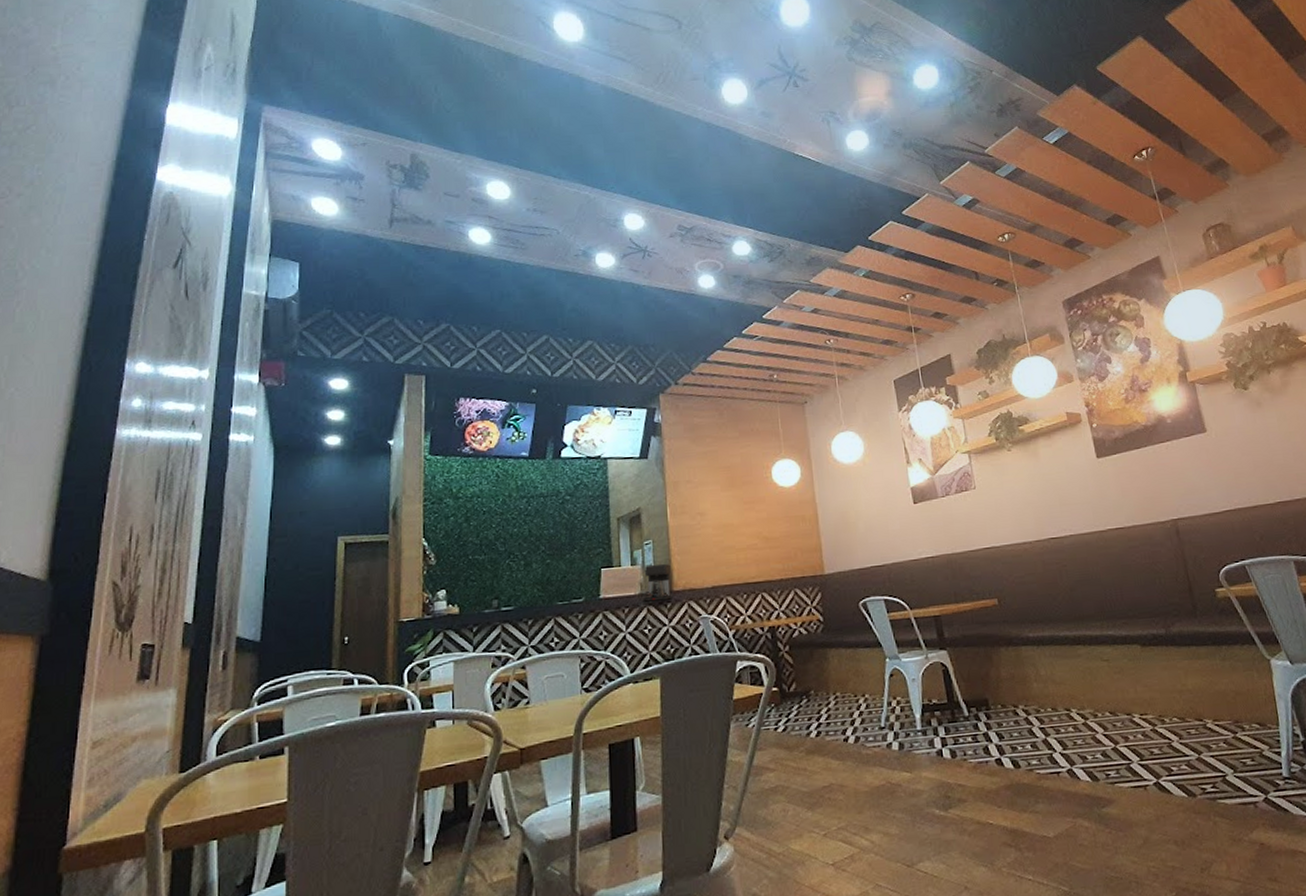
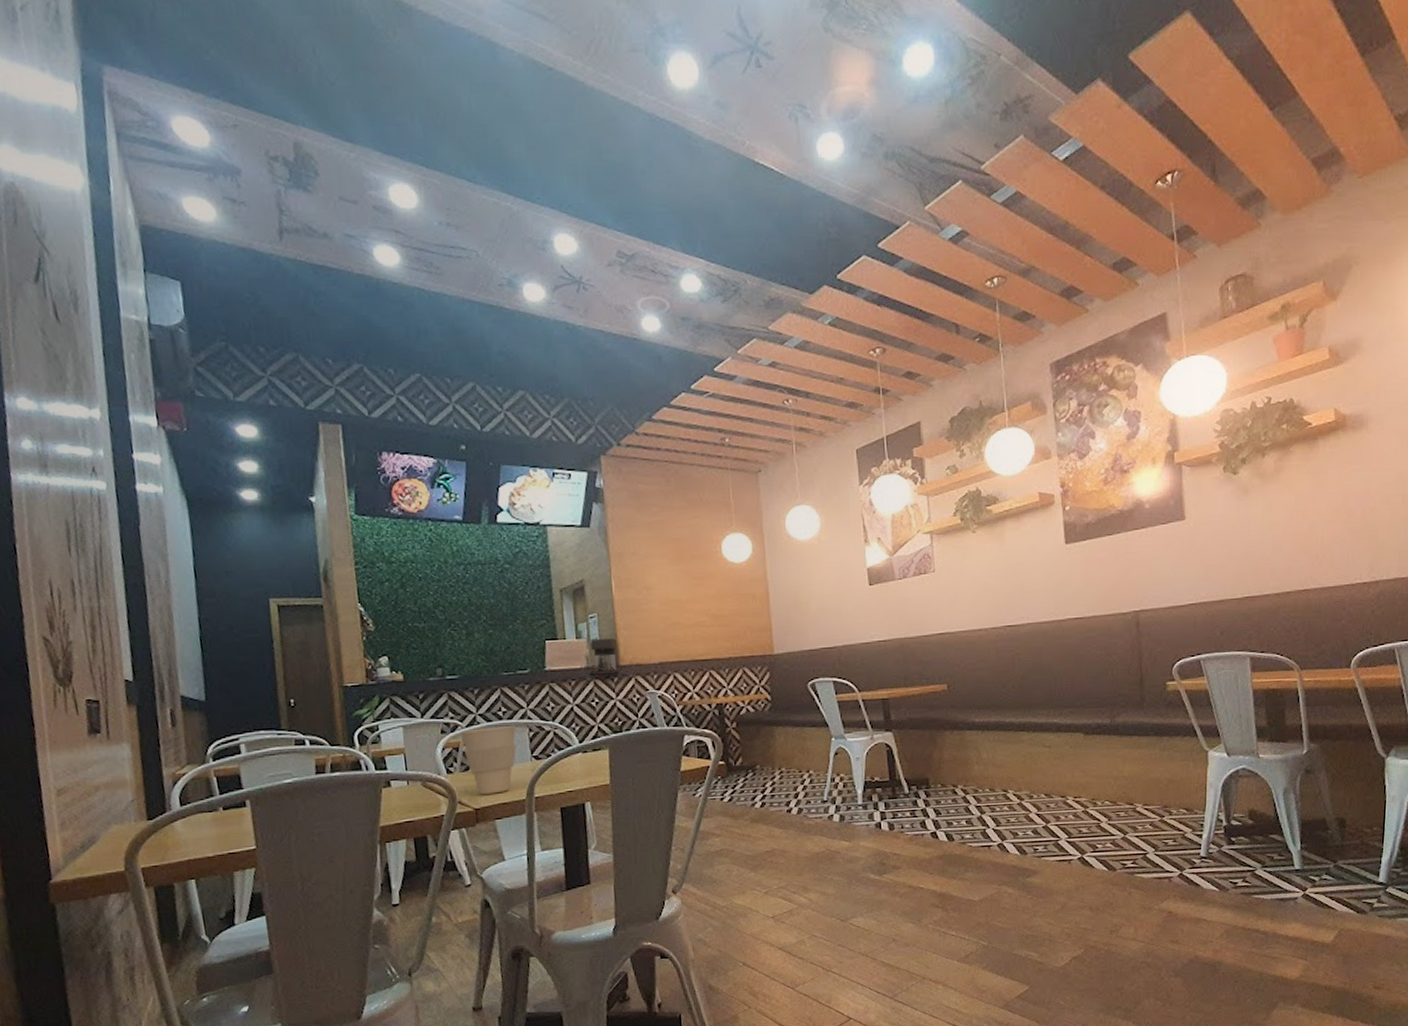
cup: none [511,656,567,733] -> present [460,725,516,795]

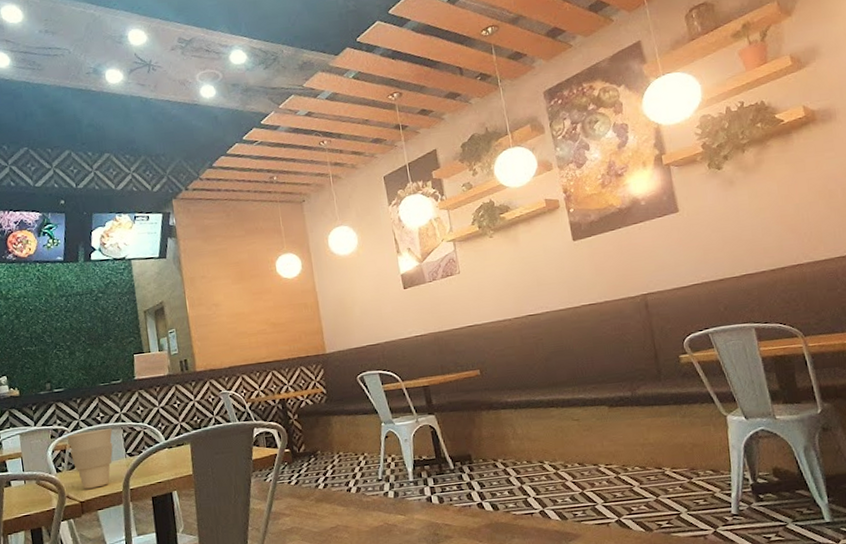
coffee maker: present [590,638,619,675] -> none [171,349,196,382]

